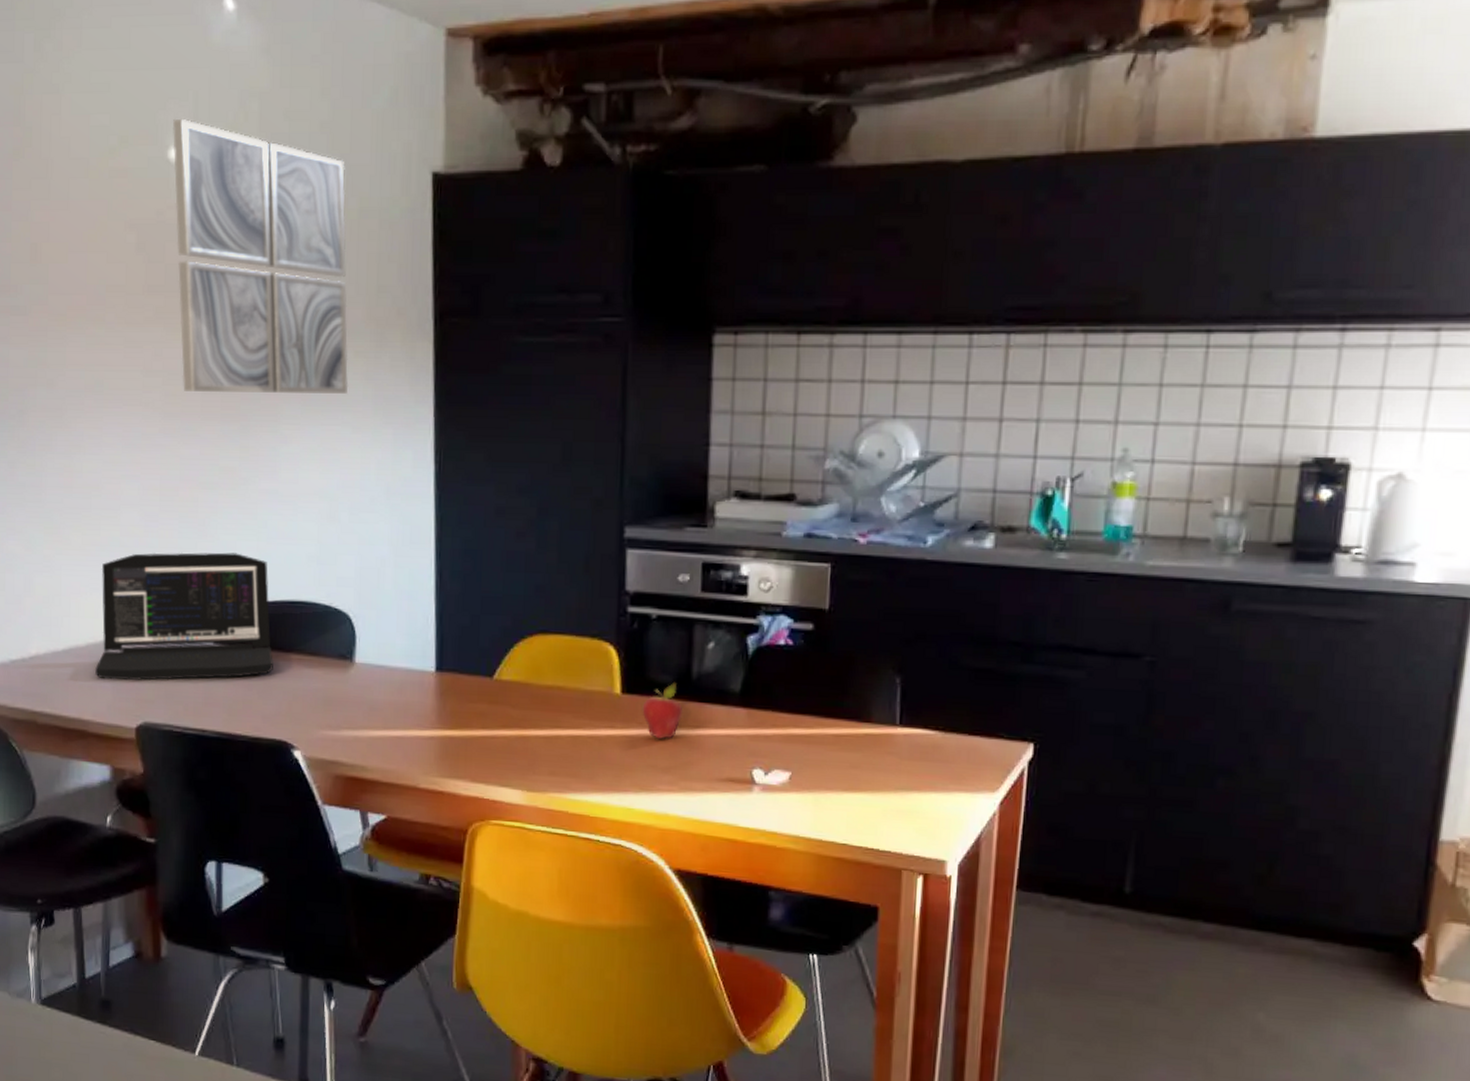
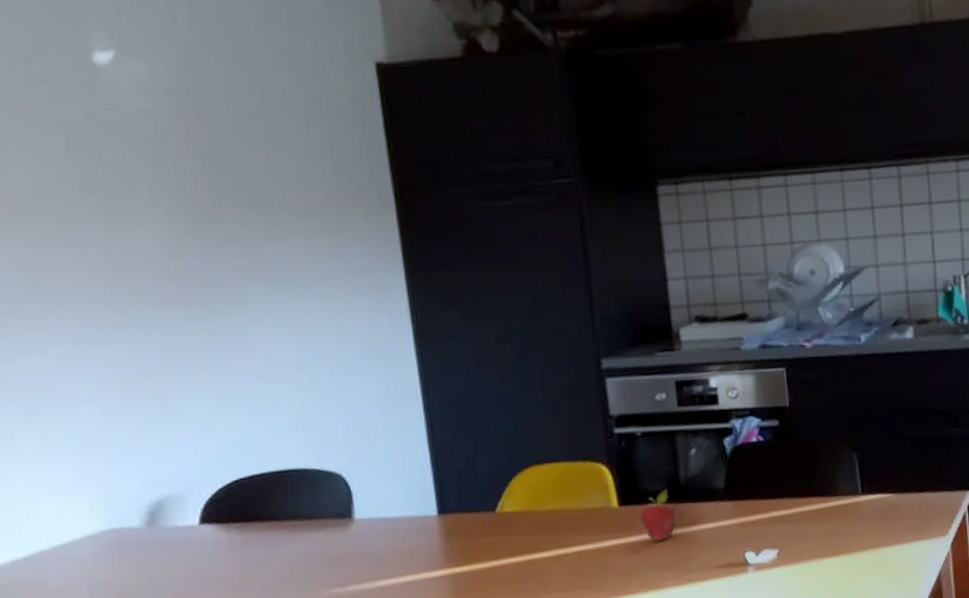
laptop: present [95,552,273,681] -> none [61,432,268,580]
wall art: present [173,118,349,394] -> none [94,24,315,283]

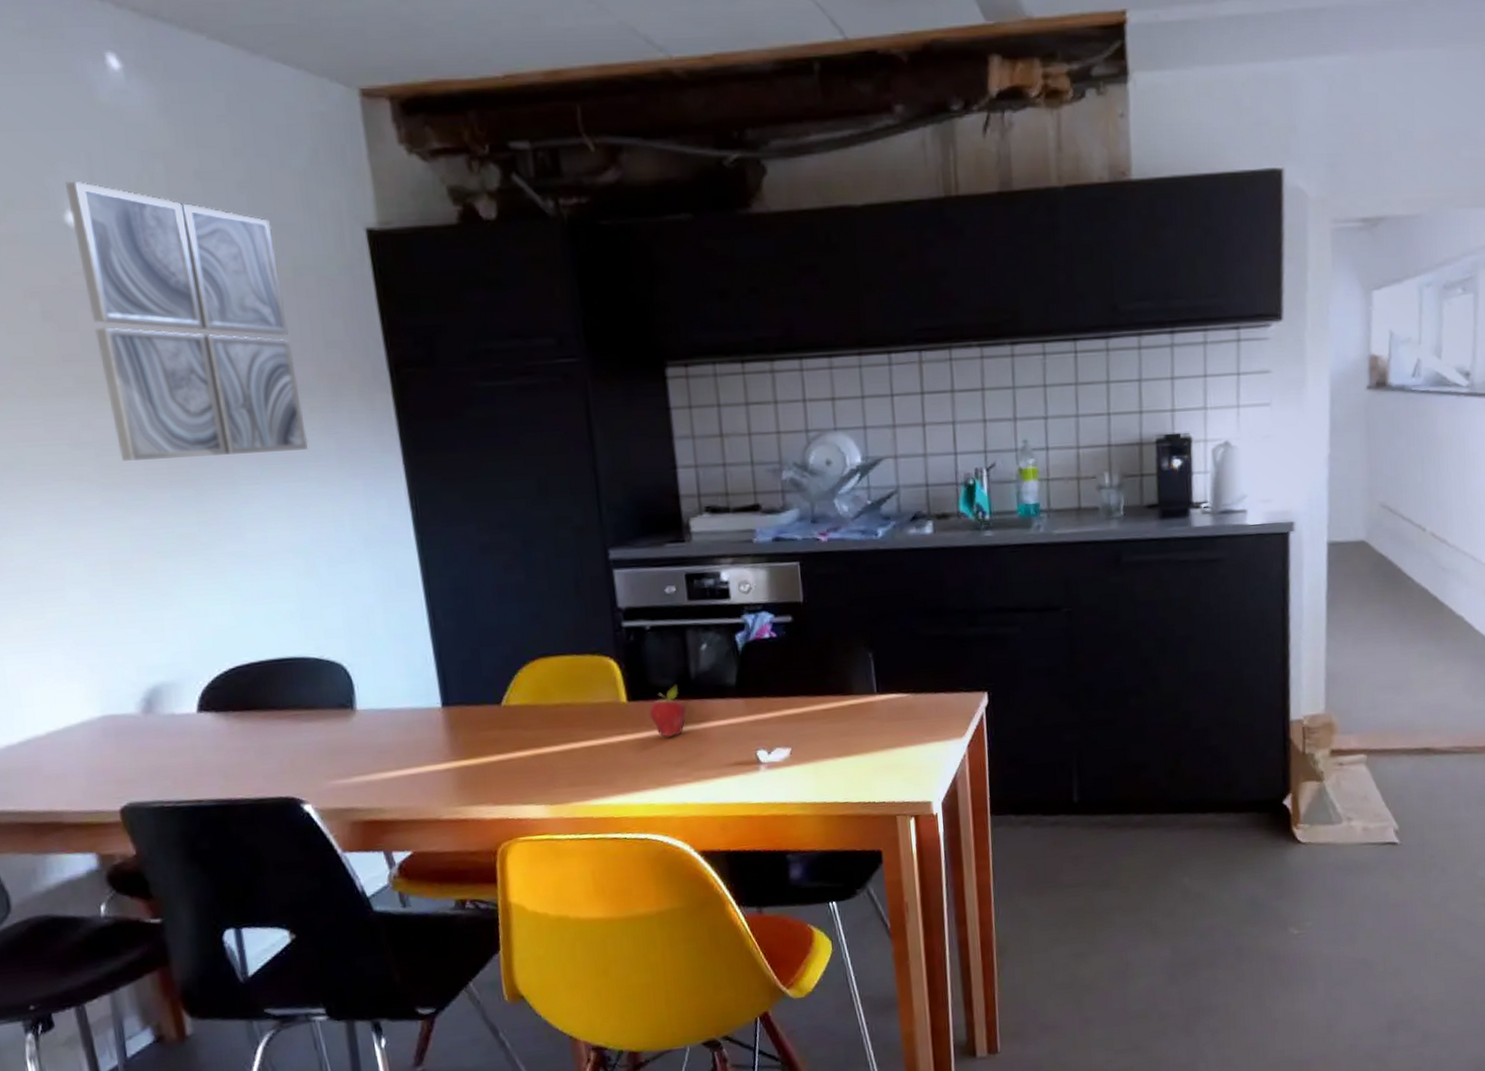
wall art: none [94,24,315,283] -> present [65,181,308,461]

